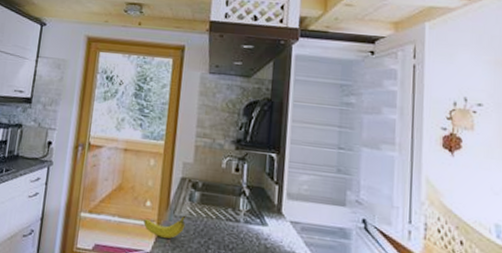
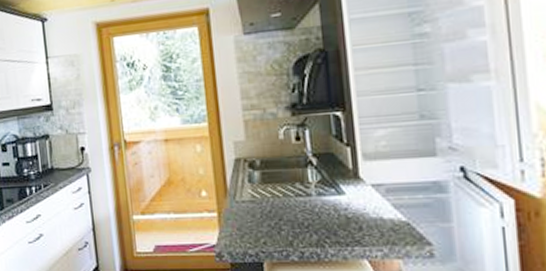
fruit: present [143,215,187,239] -> none [203,199,250,227]

